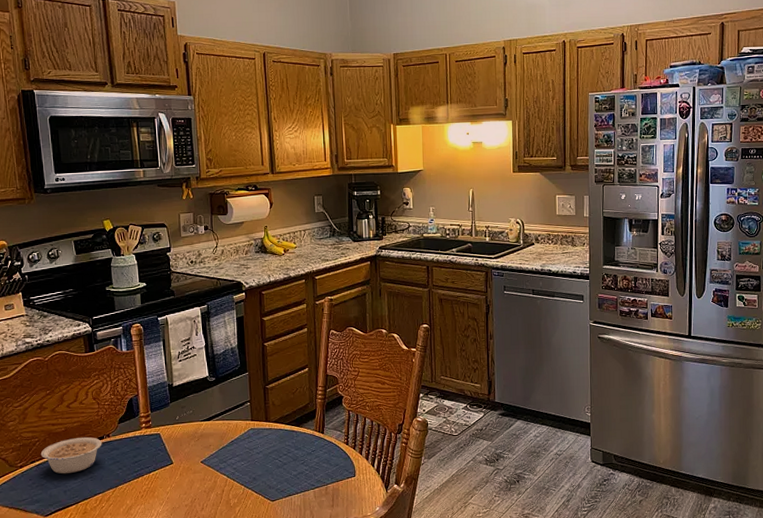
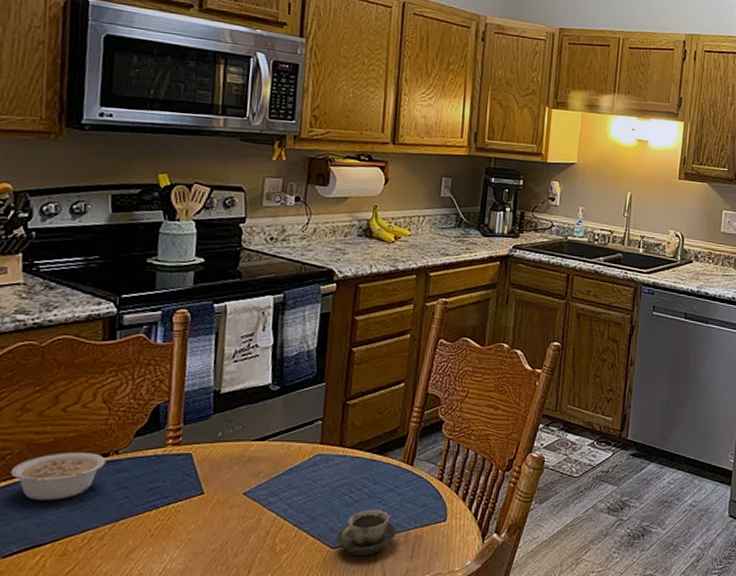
cup: none [273,470,319,507] -> present [335,510,397,557]

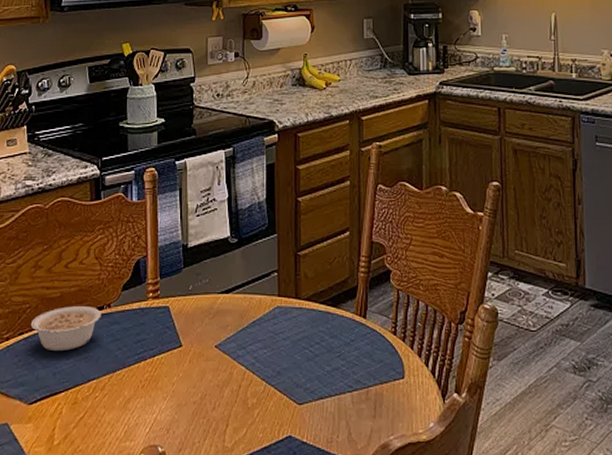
cup: present [335,510,397,557] -> none [301,365,358,414]

